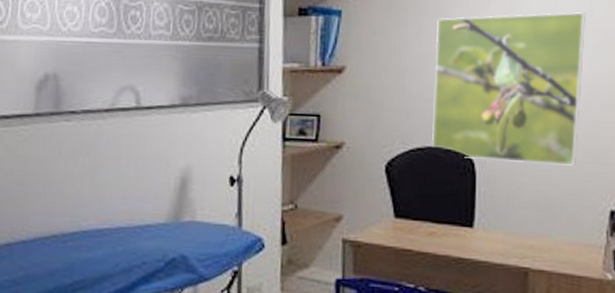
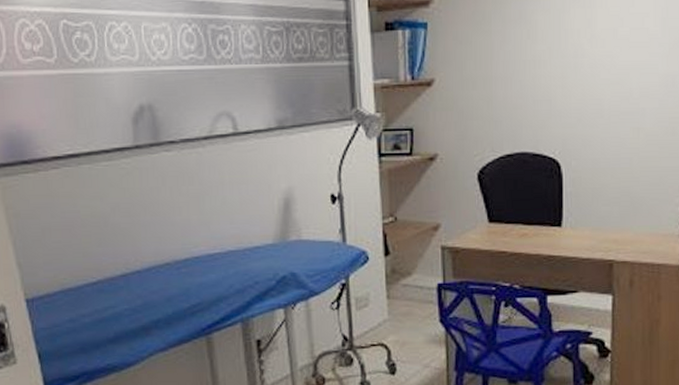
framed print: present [431,11,586,166] -> none [519,10,661,163]

